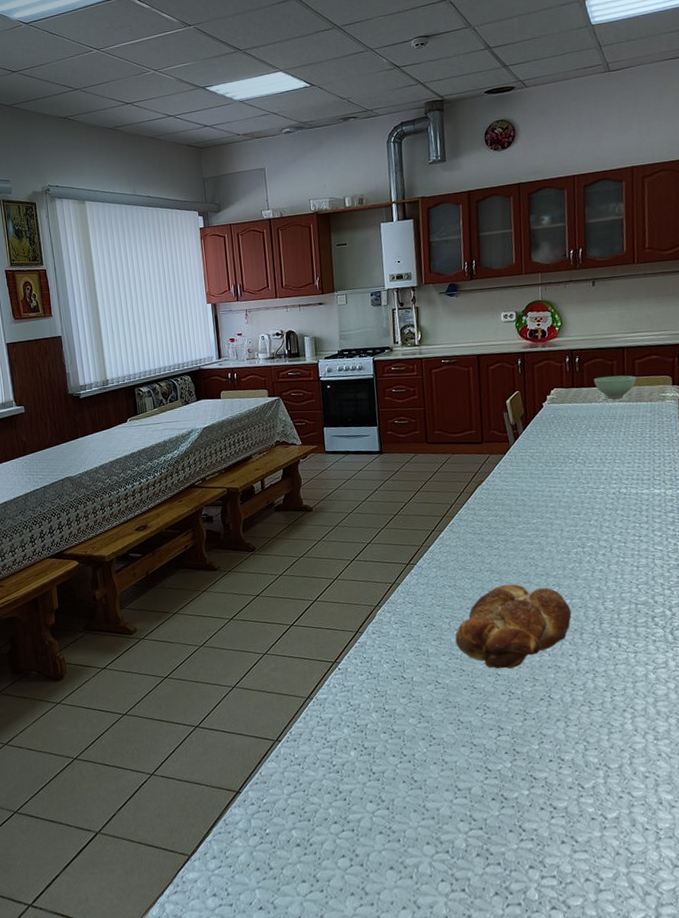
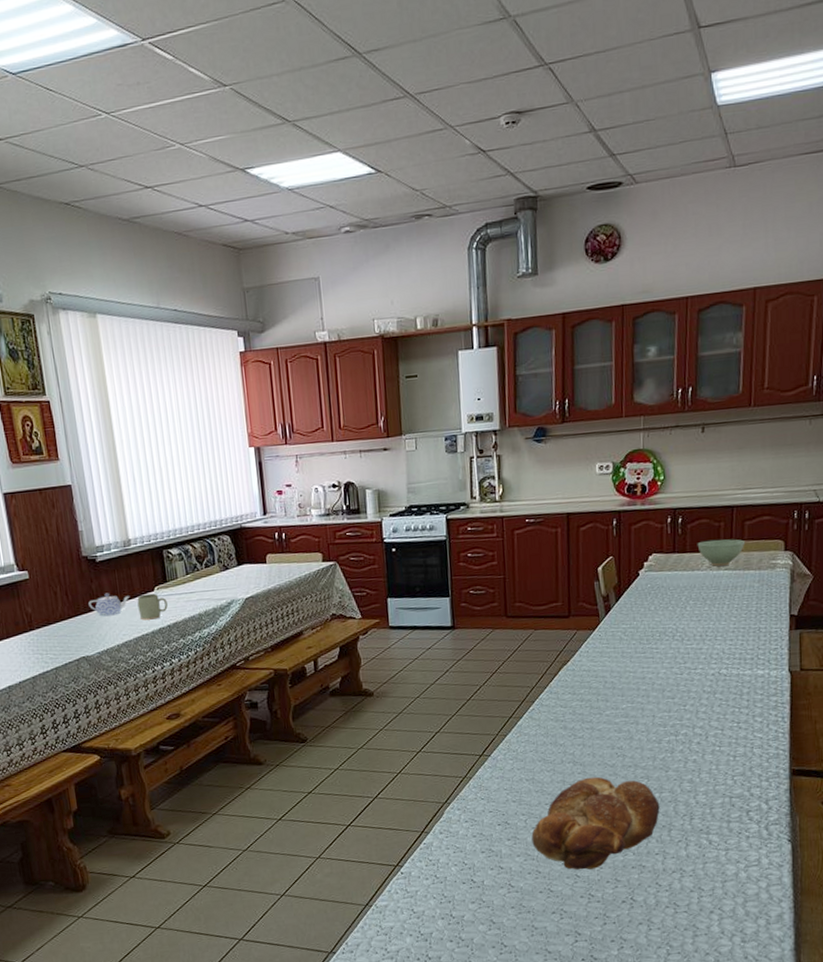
teapot: none [73,424,107,444] -> present [88,593,130,617]
mug: none [113,424,138,447] -> present [137,593,168,620]

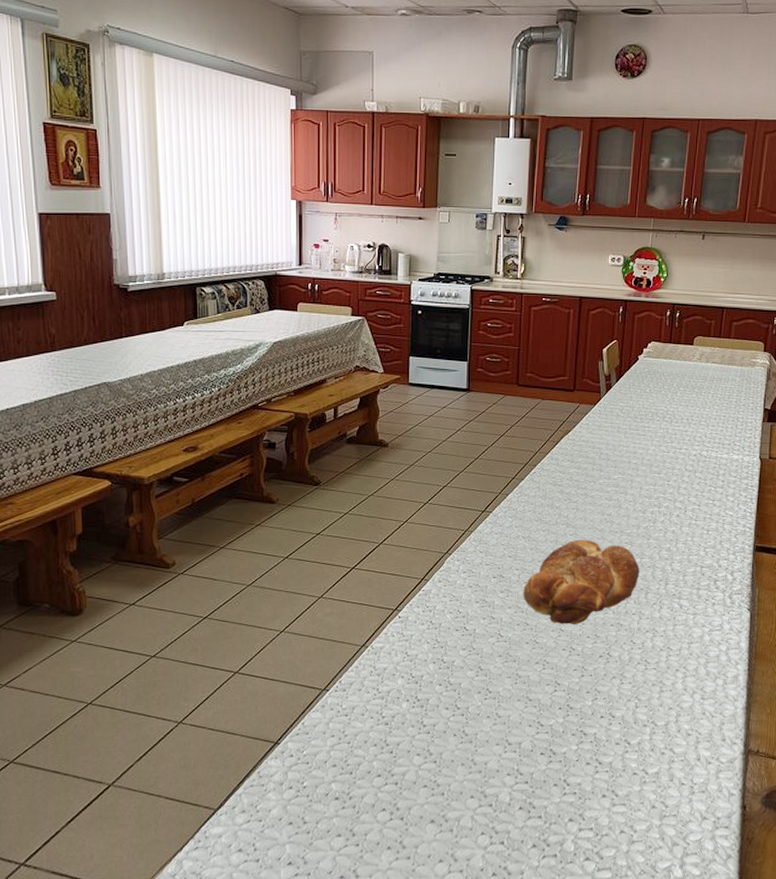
teapot: present [88,593,130,617] -> none [115,322,159,345]
mug: present [137,593,168,620] -> none [165,328,196,353]
bowl: present [697,539,746,567] -> none [690,335,732,360]

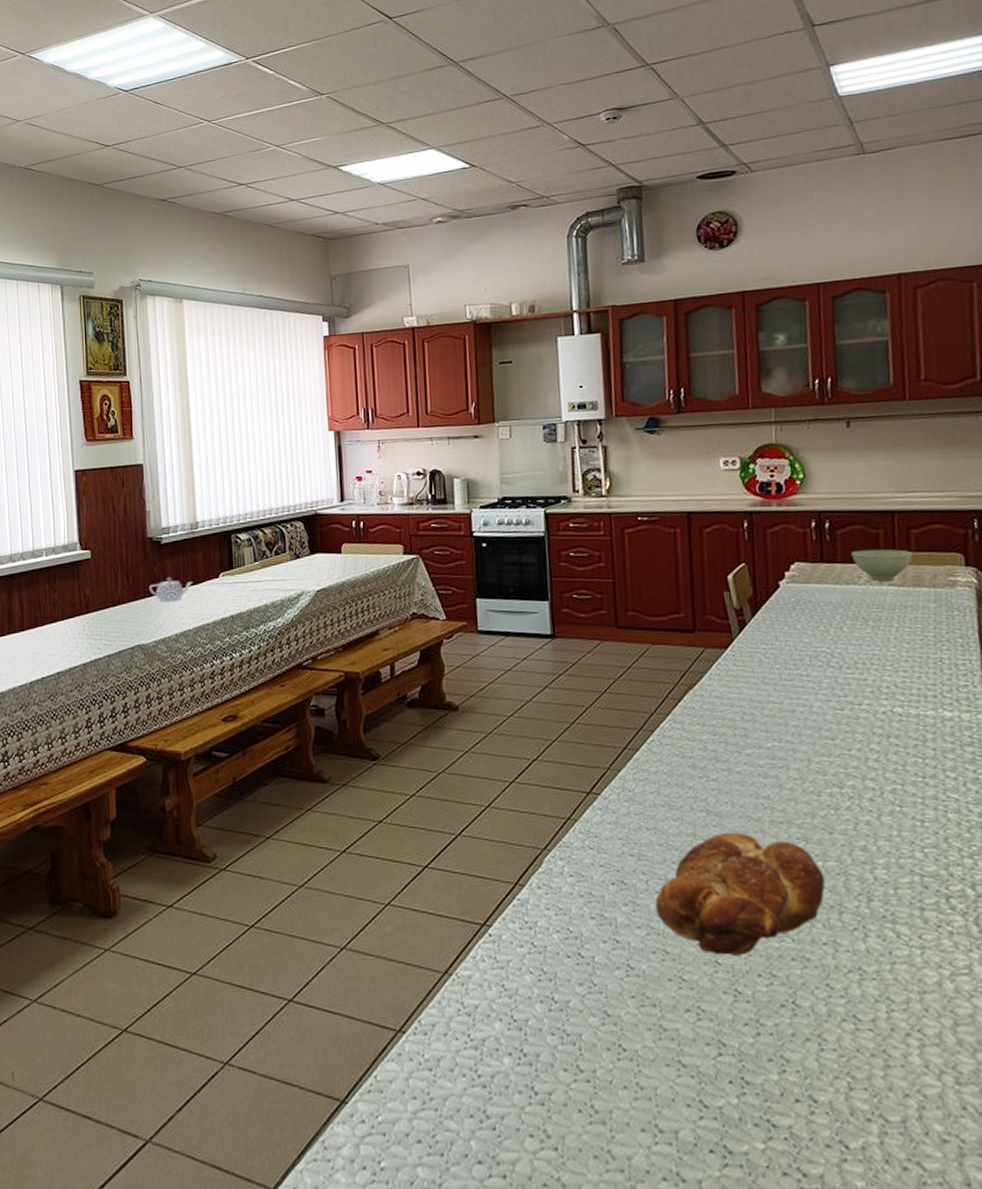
teapot: none [115,322,159,345] -> present [149,577,193,602]
bowl: none [690,335,732,360] -> present [850,549,913,582]

